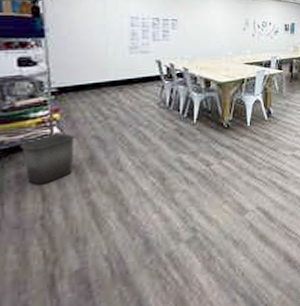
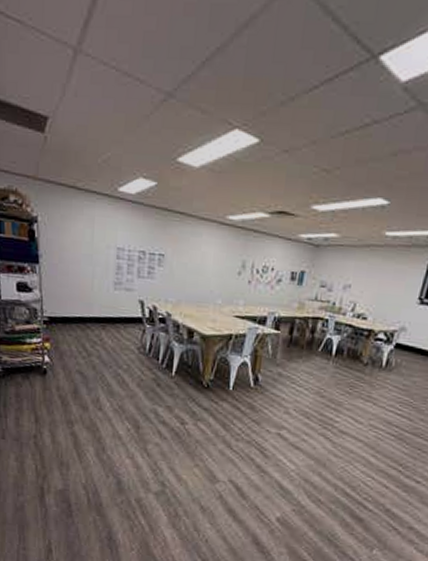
waste bin: present [20,133,76,185] -> none [18,362,63,408]

